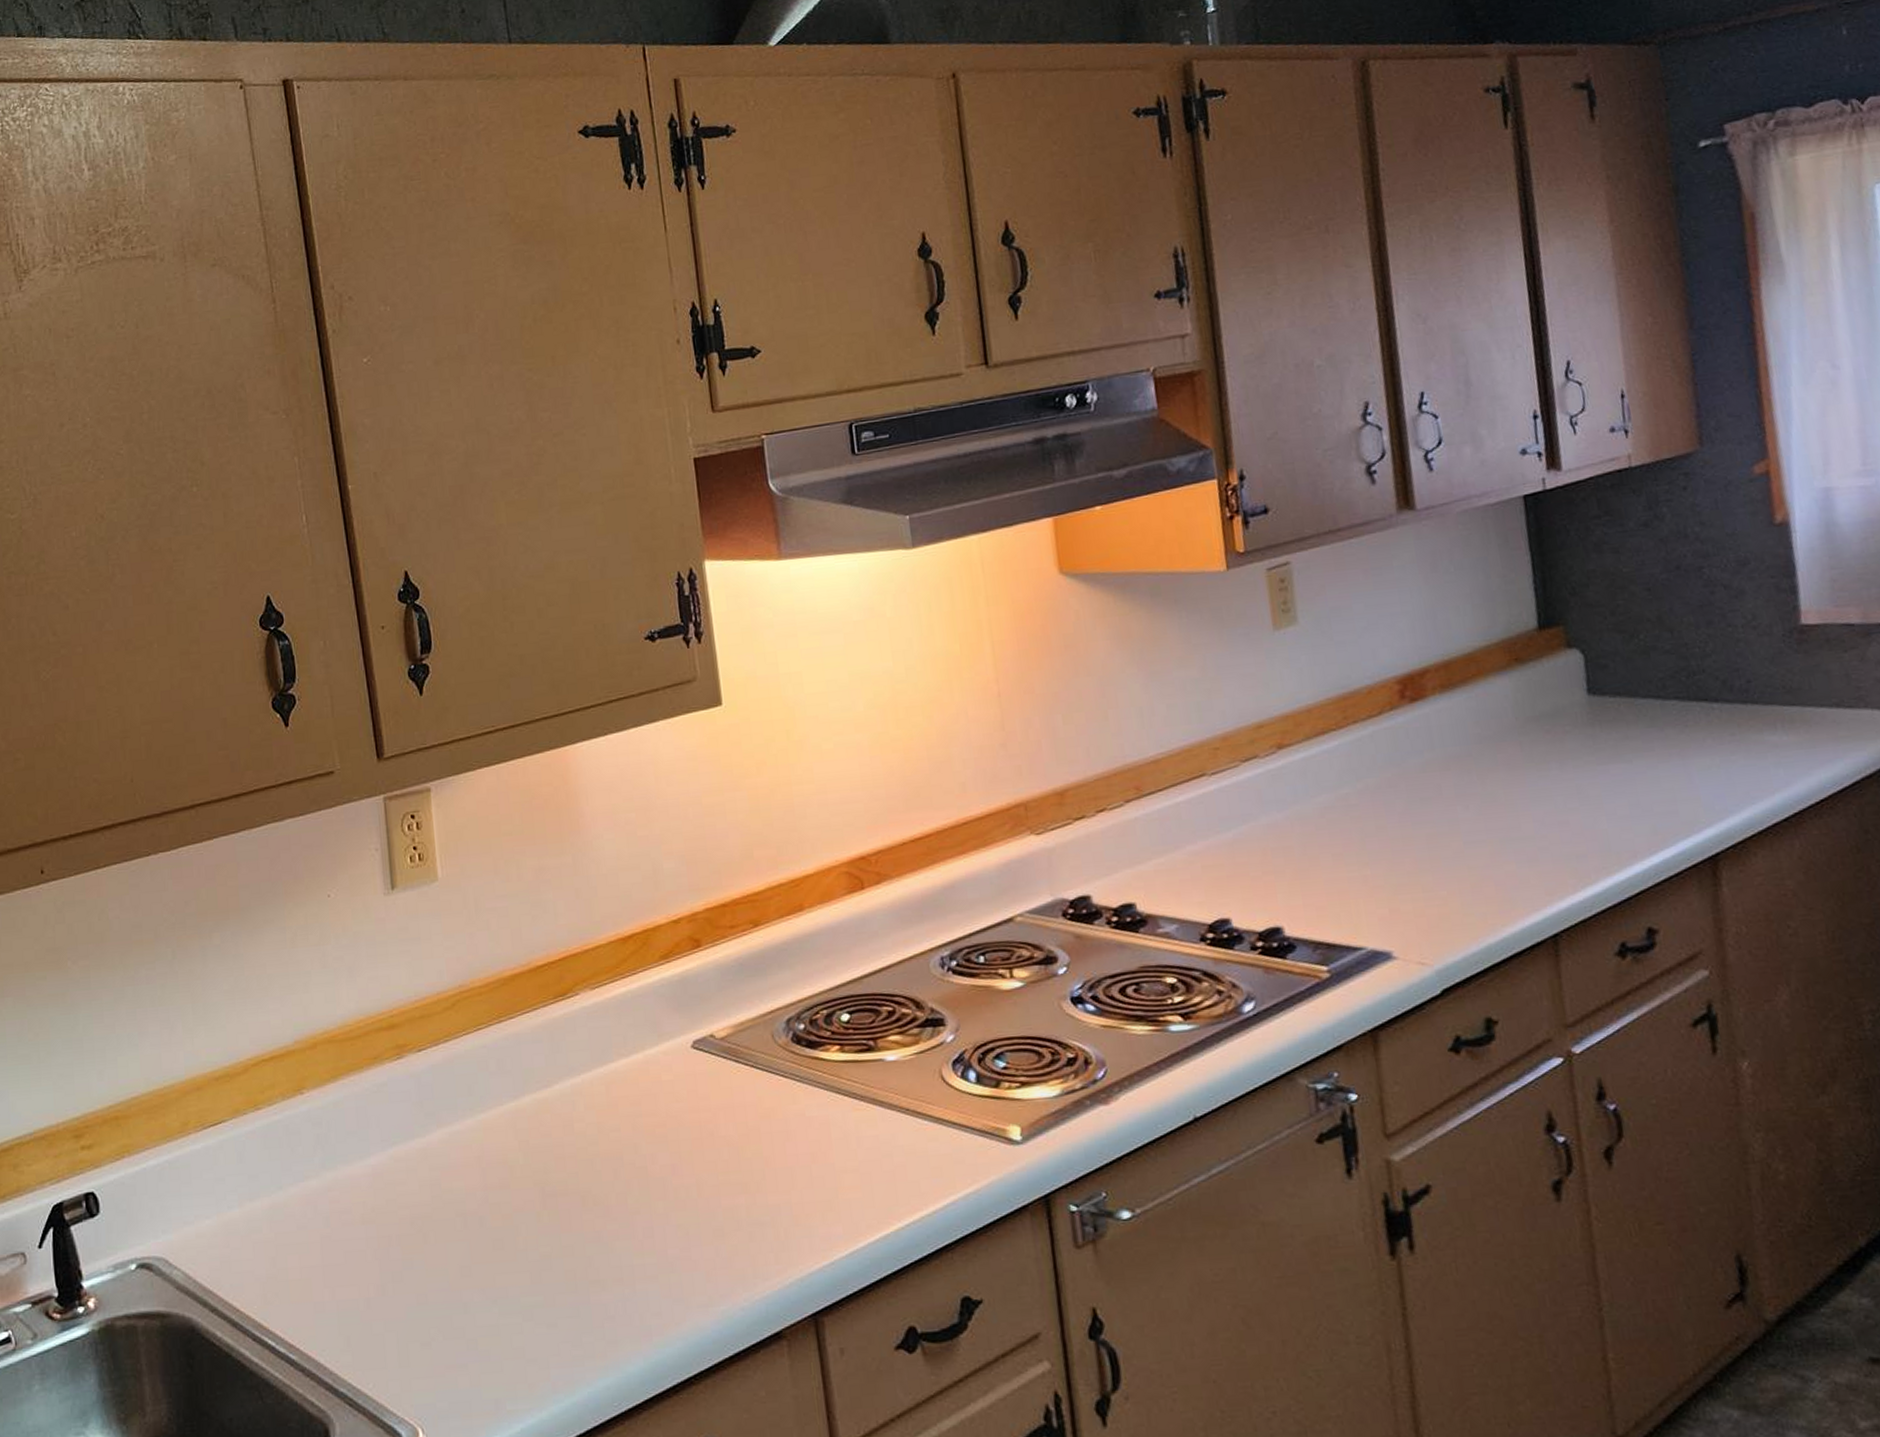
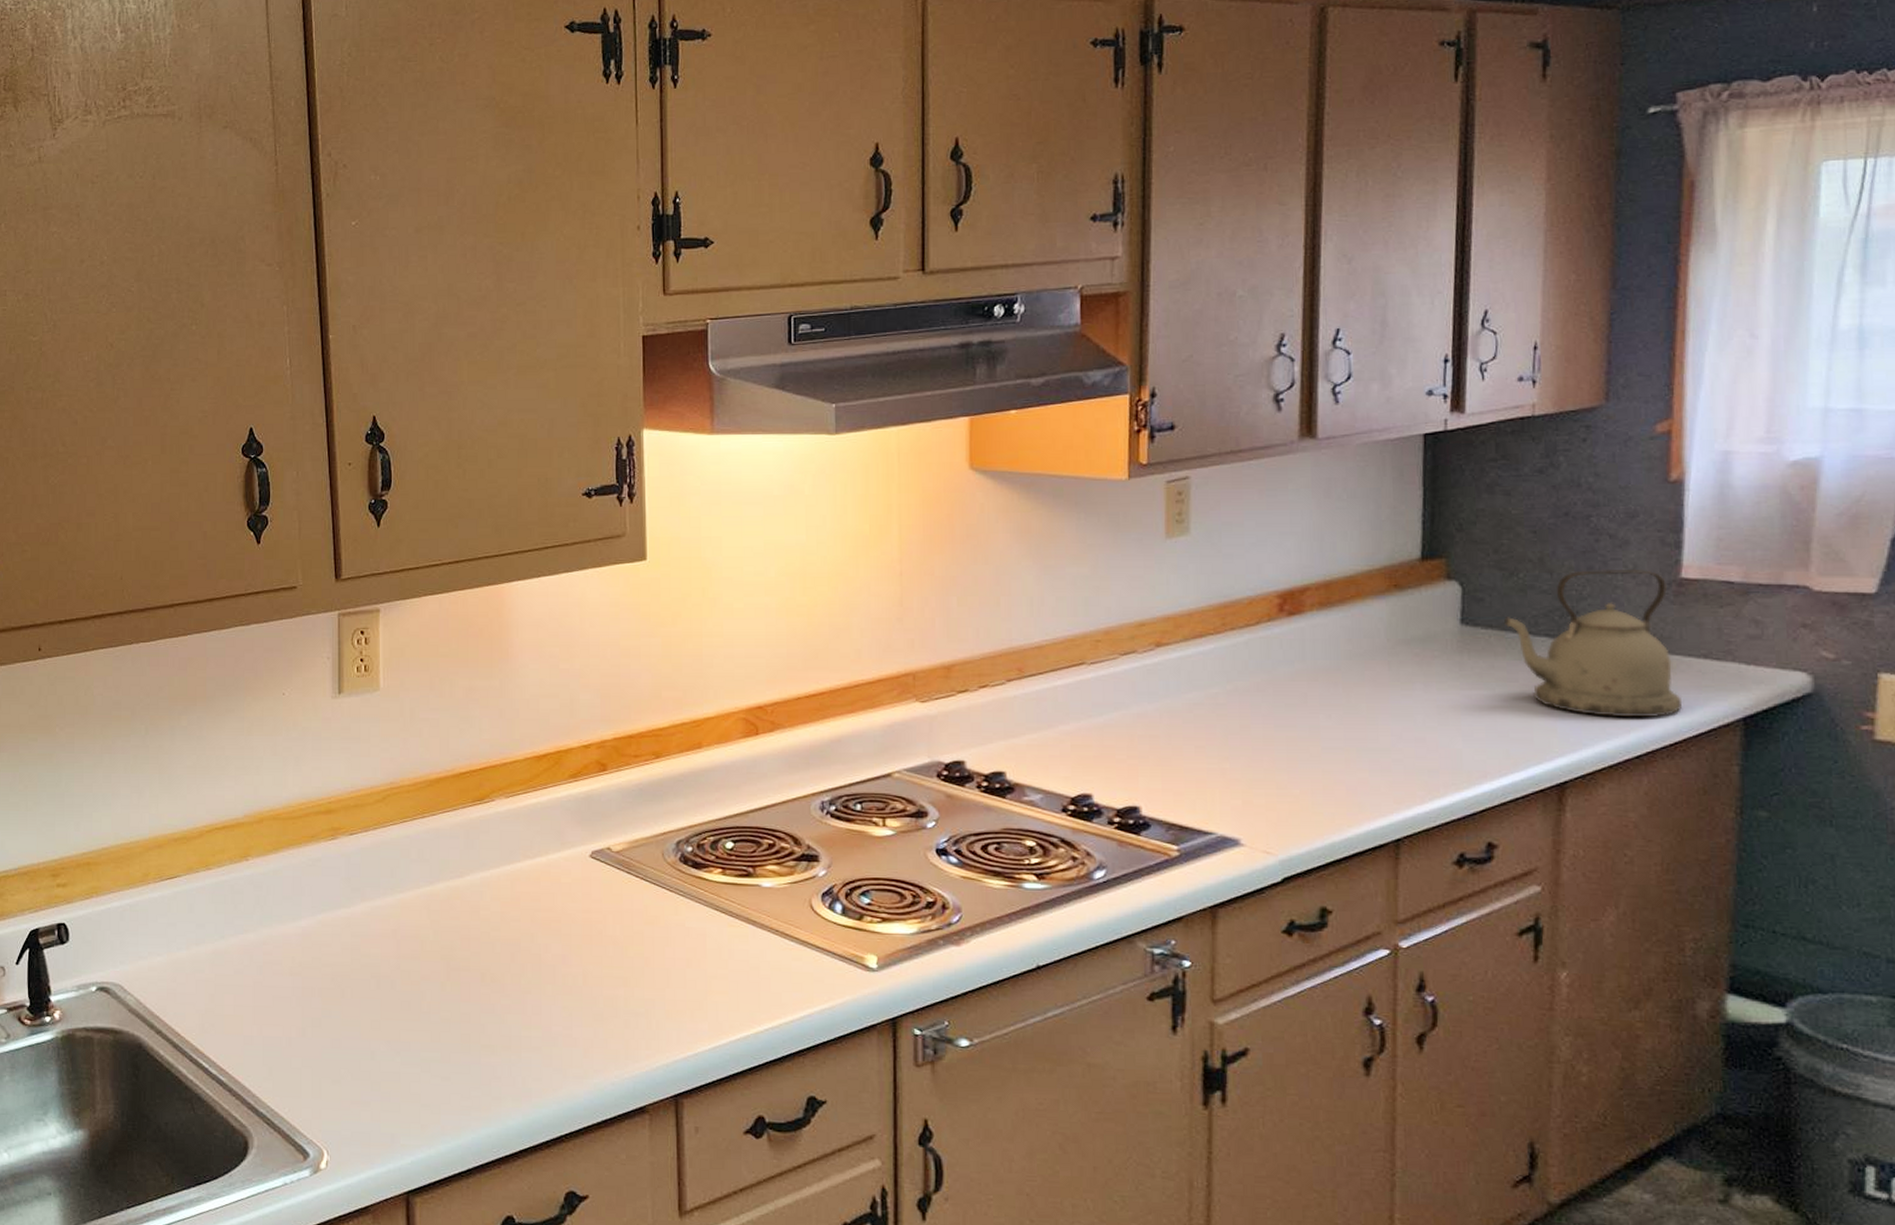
kettle: none [1630,619,1822,780] -> present [1503,568,1682,718]

